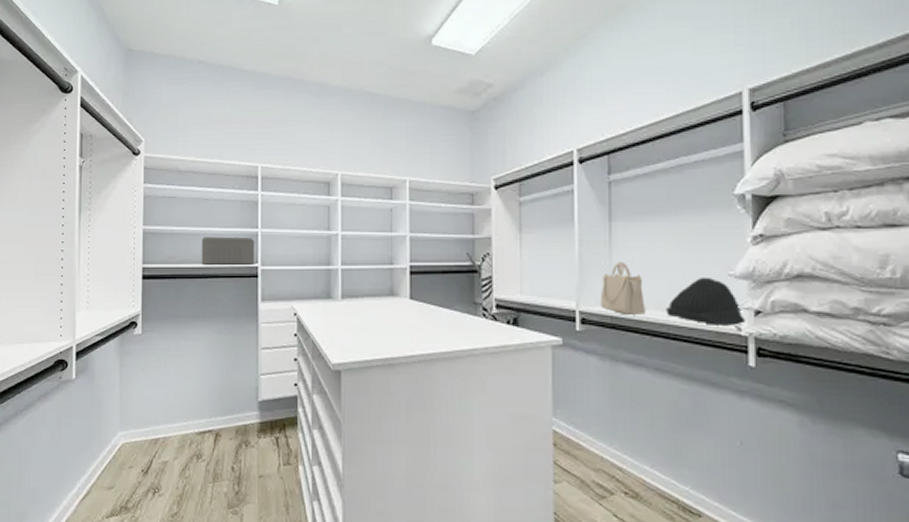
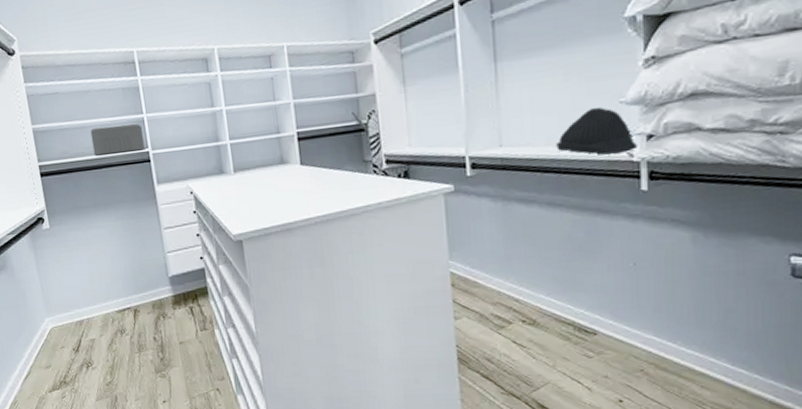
handbag: present [600,262,645,315] -> none [489,102,536,155]

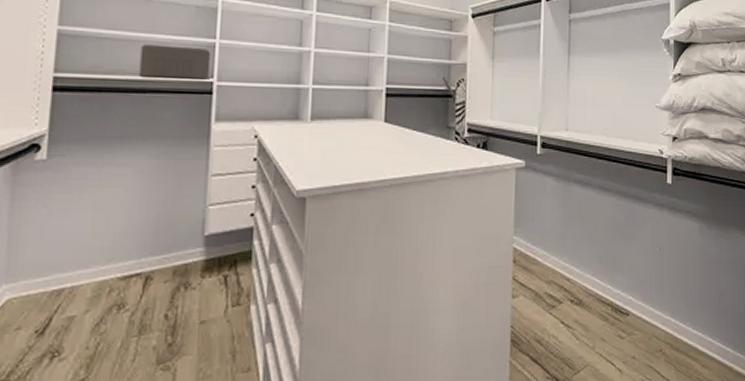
hat: present [556,107,637,155] -> none [609,108,666,149]

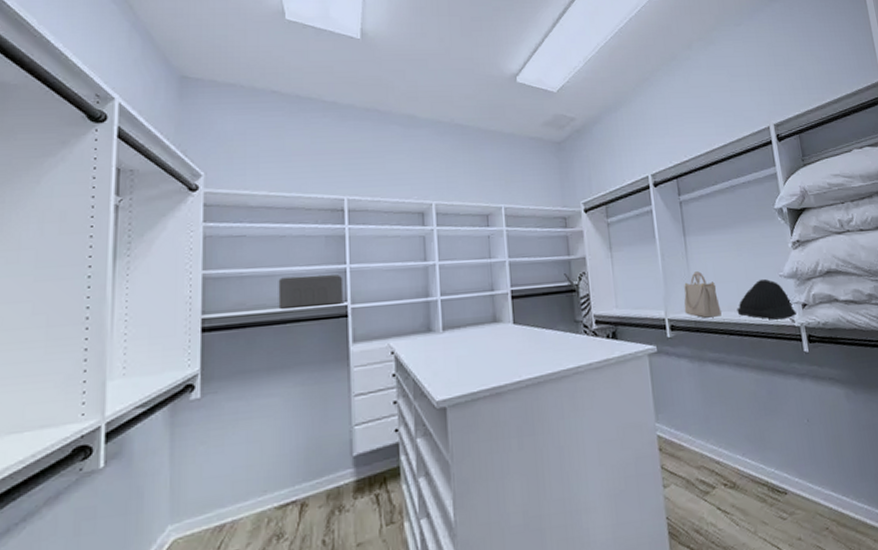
handbag: none [558,92,594,140] -> present [684,271,722,318]
hat: none [609,108,666,149] -> present [737,279,797,320]

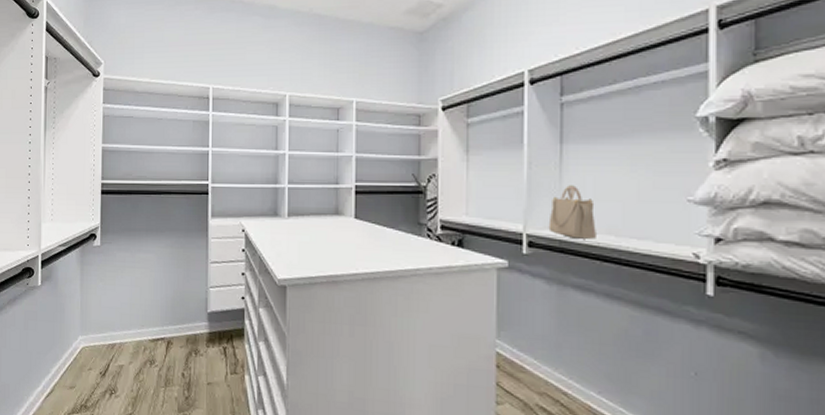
storage box: present [278,274,344,310] -> none [155,155,206,183]
hat: present [737,279,797,320] -> none [618,203,704,253]

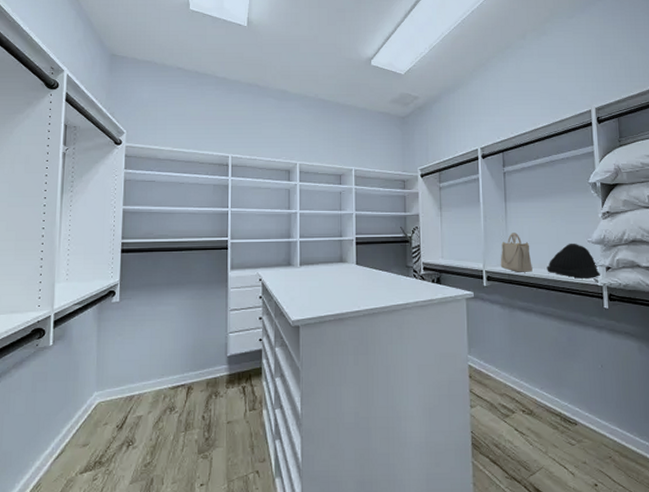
hat: none [618,203,704,253] -> present [546,244,600,279]

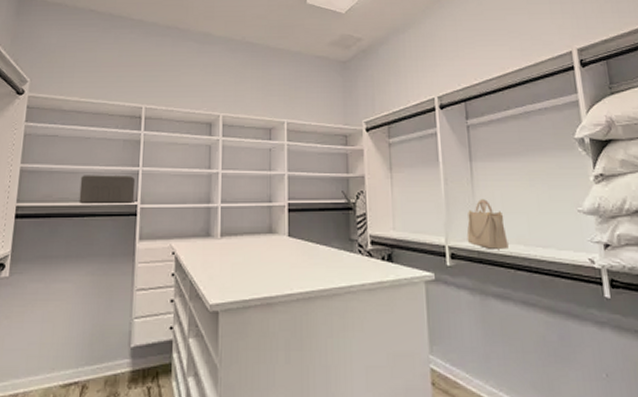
storage box: none [177,215,226,240] -> present [79,175,136,205]
hat: present [546,244,600,279] -> none [526,214,597,259]

